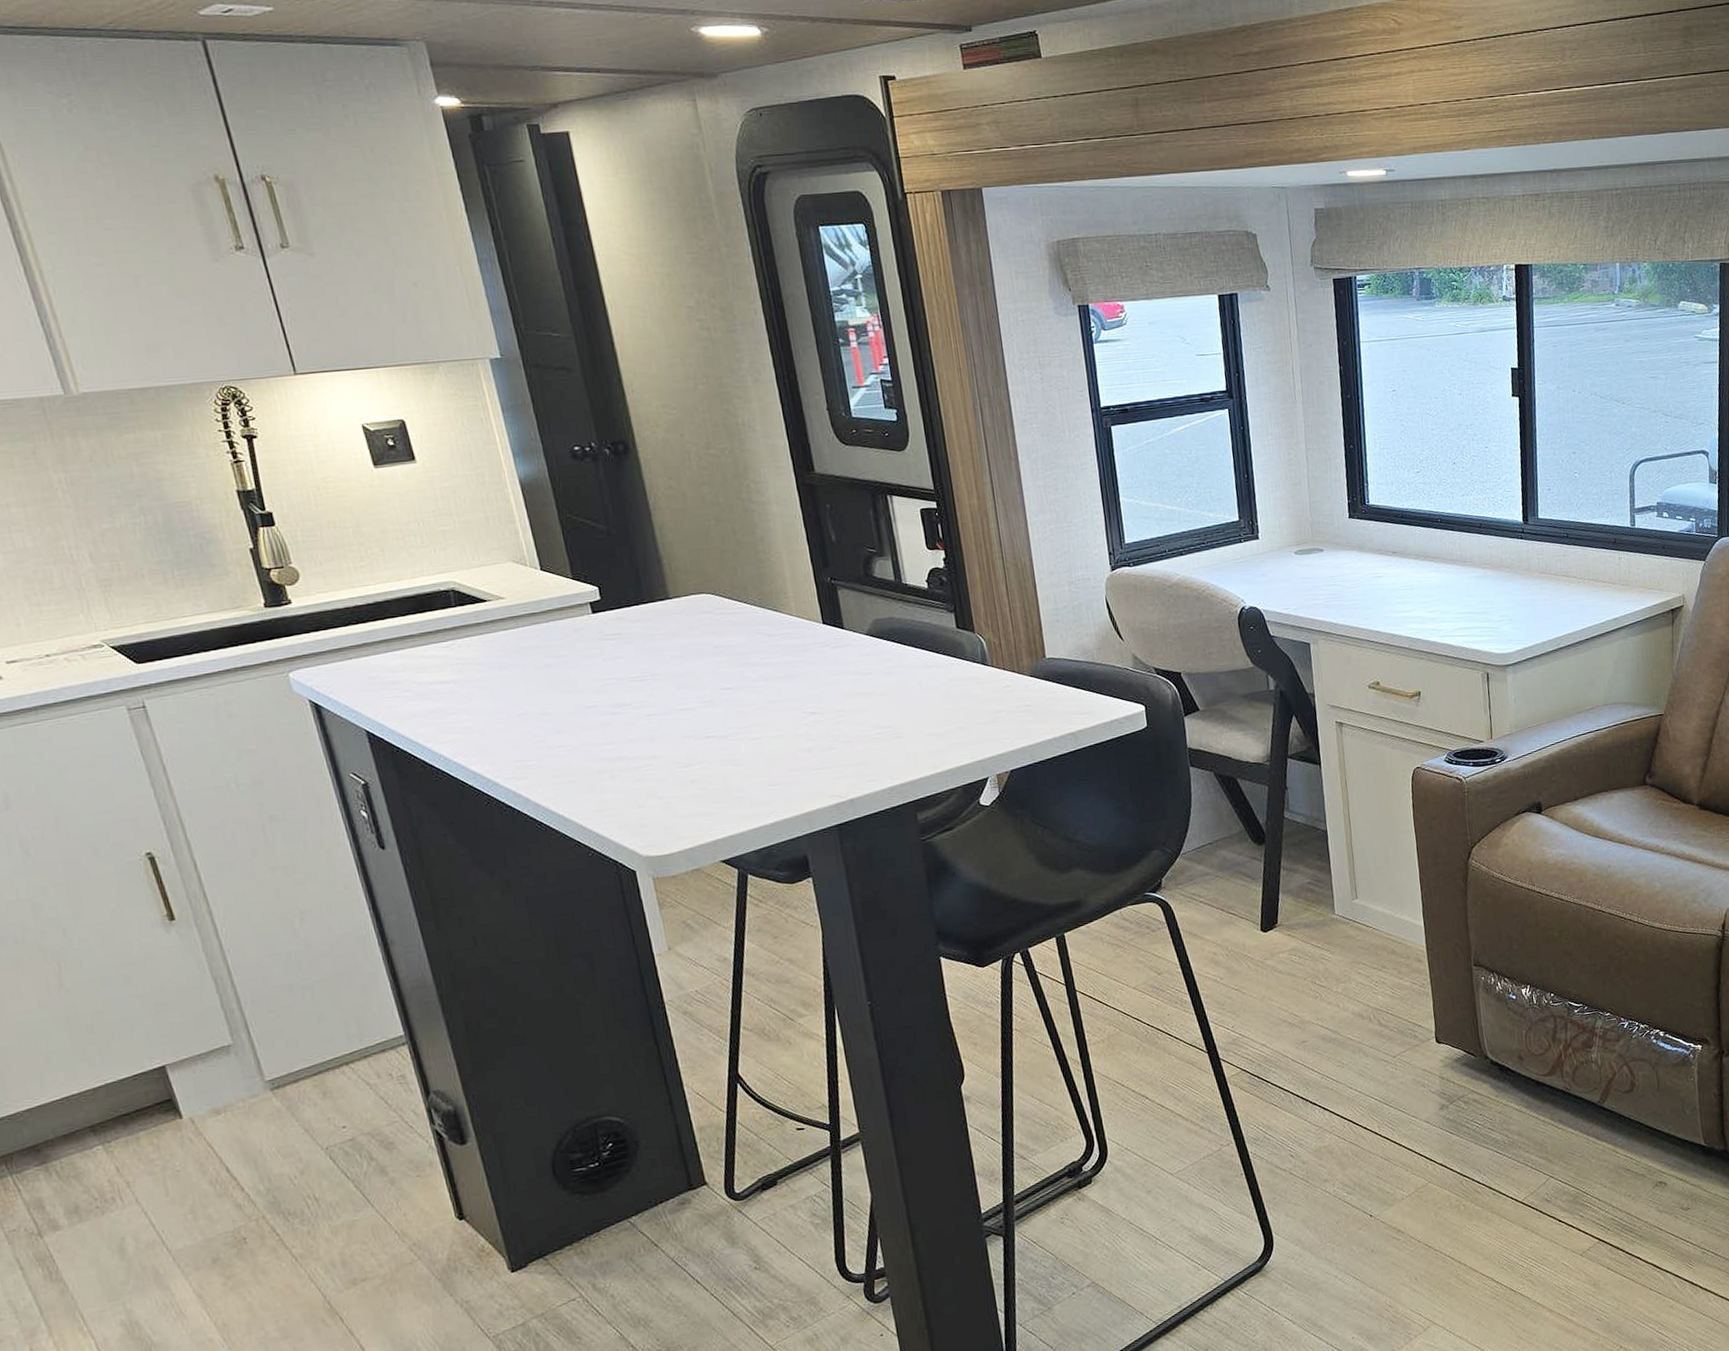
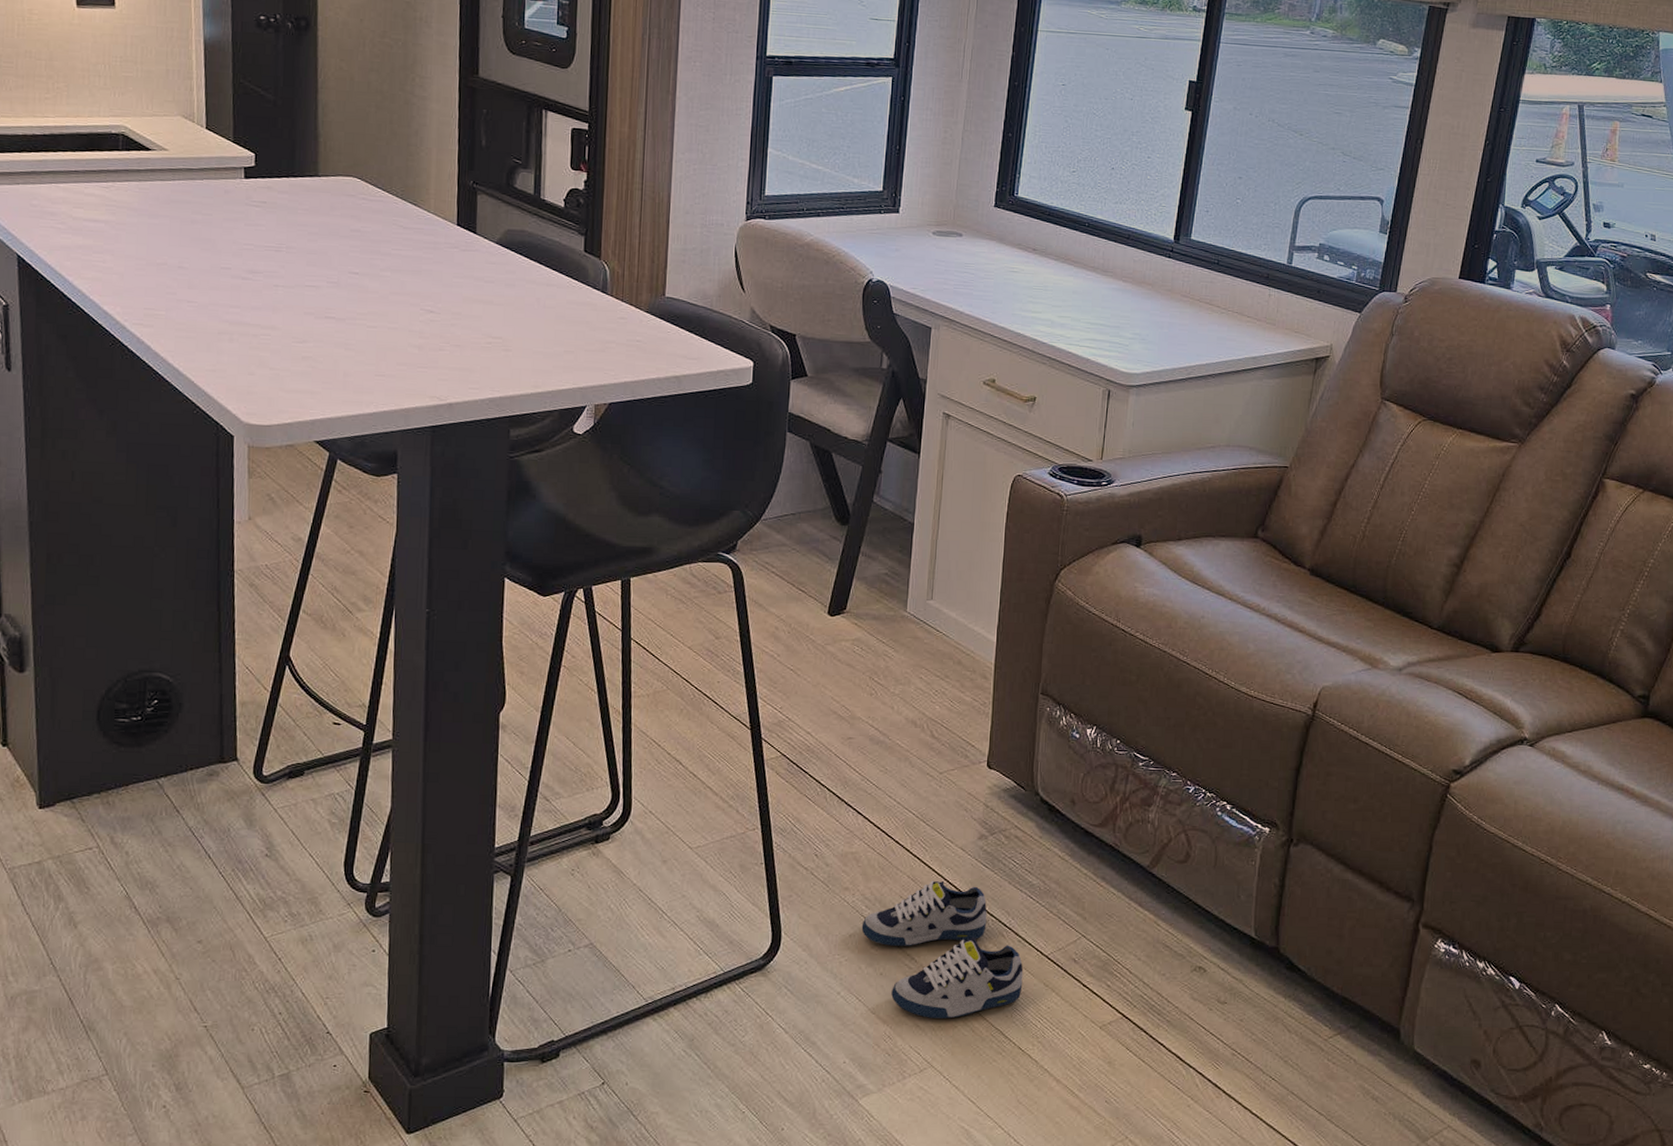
shoe: none [1346,1153,1504,1282] -> present [861,880,1024,1019]

